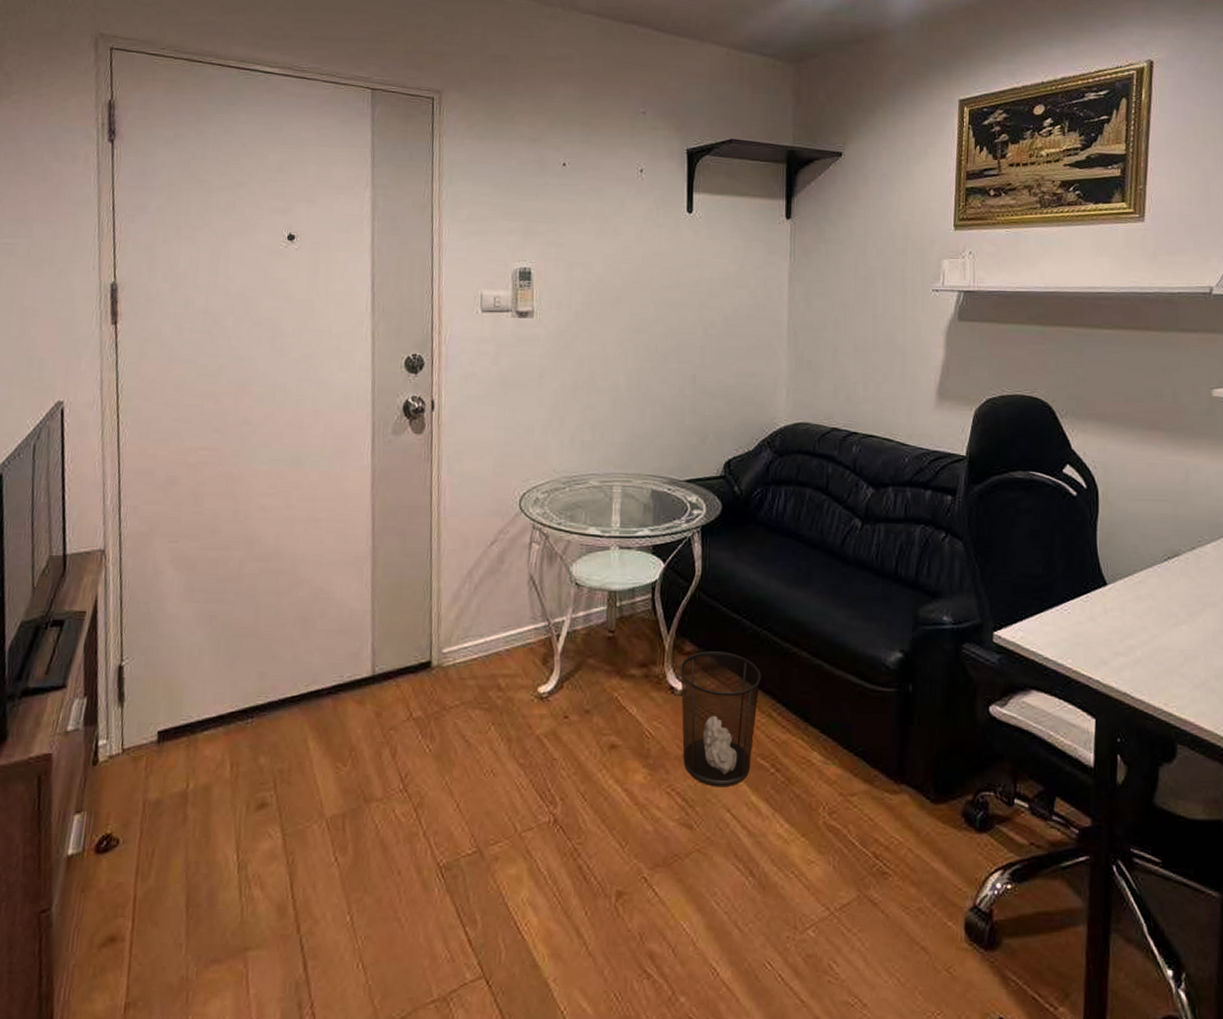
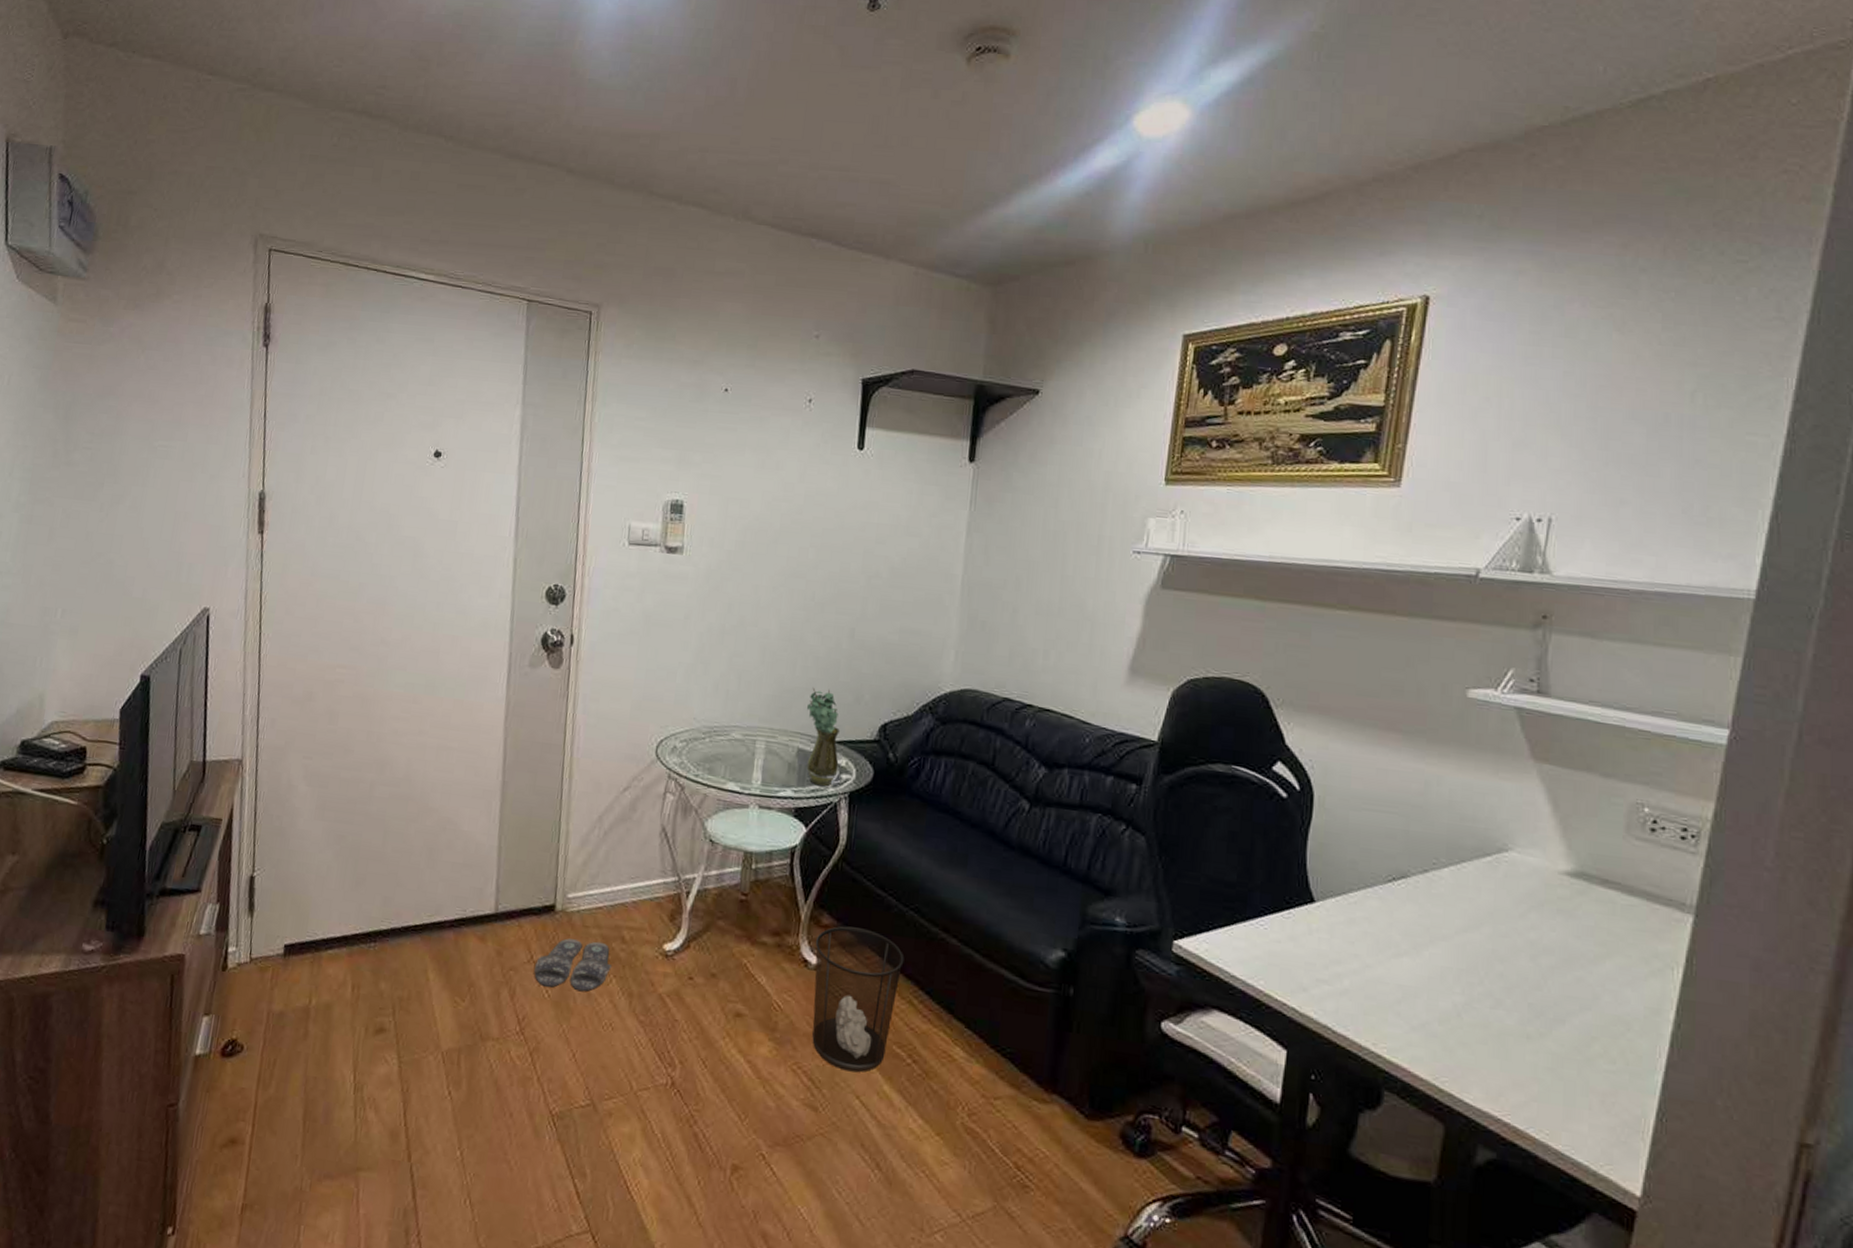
slippers: none [414,692,489,743] -> present [534,938,611,992]
vase: none [658,432,690,523] -> present [806,687,841,787]

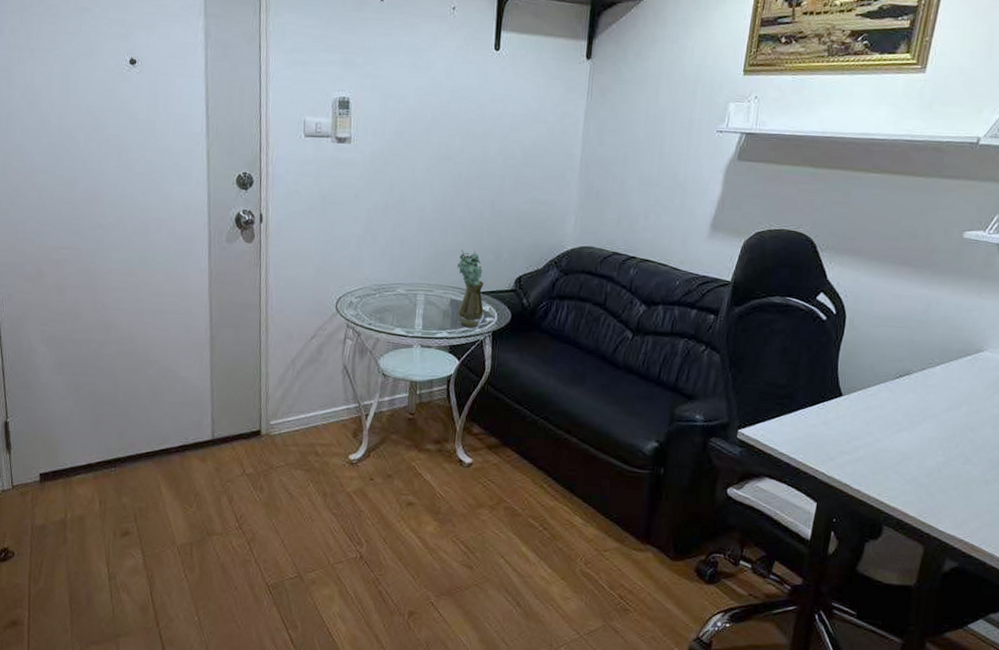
slippers: present [534,938,611,992] -> none [247,455,308,495]
waste bin: present [812,926,905,1073] -> none [467,433,537,540]

